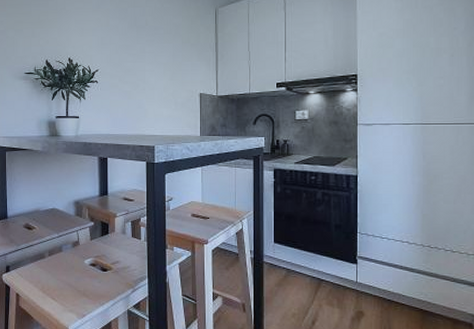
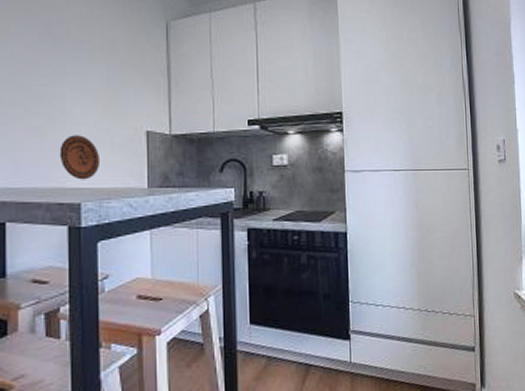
decorative plate: none [141,97,168,129] -> present [59,135,101,180]

